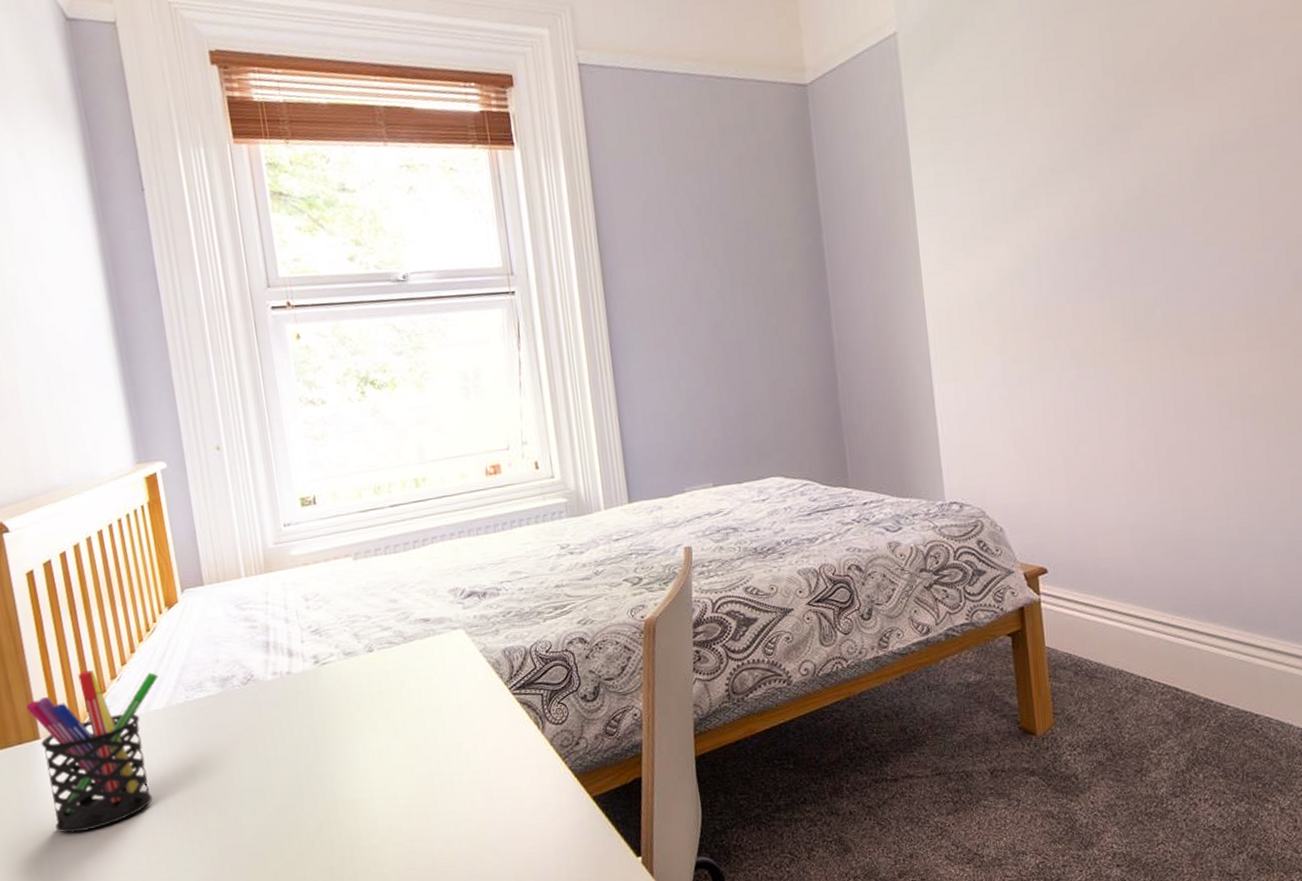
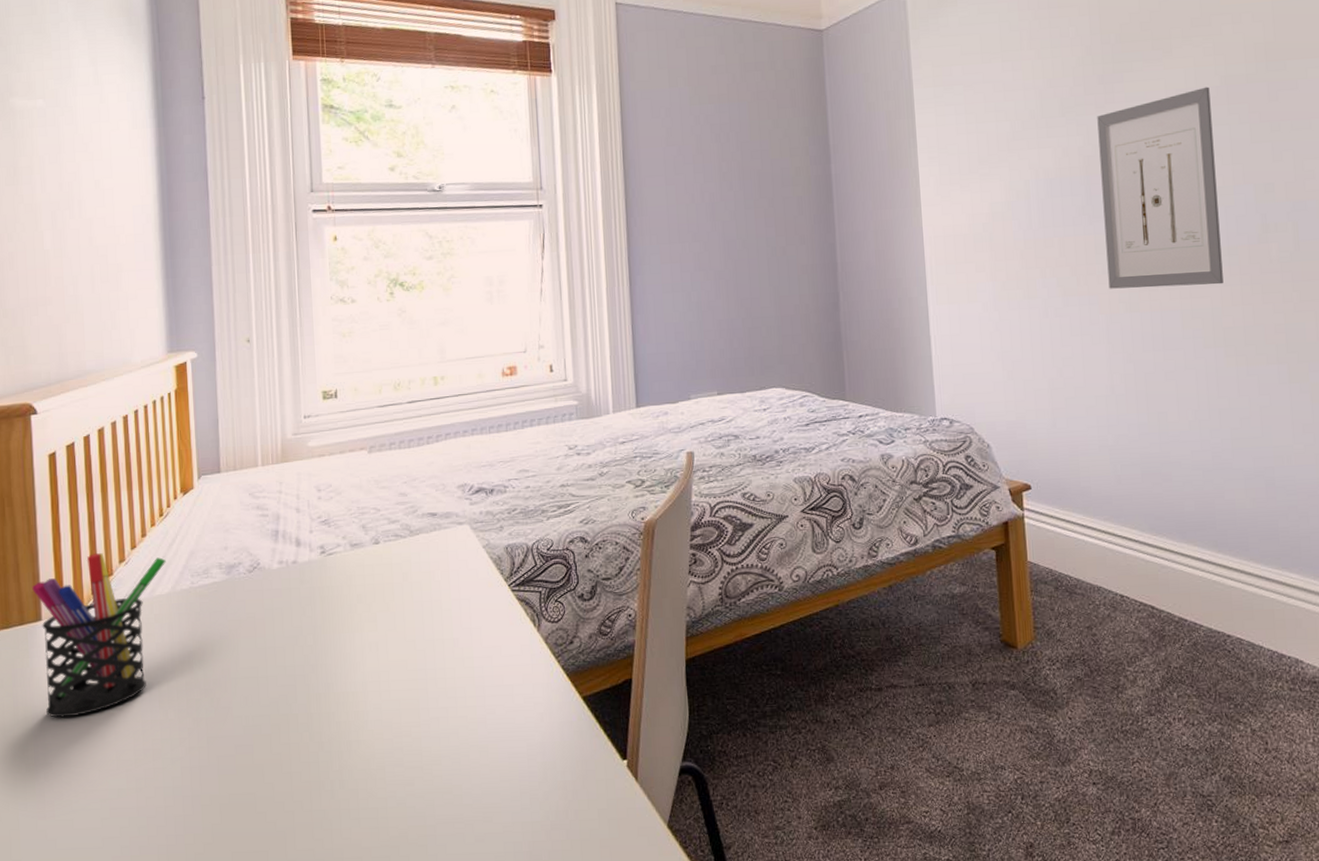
wall art: none [1112,130,1252,358] -> present [1097,87,1224,289]

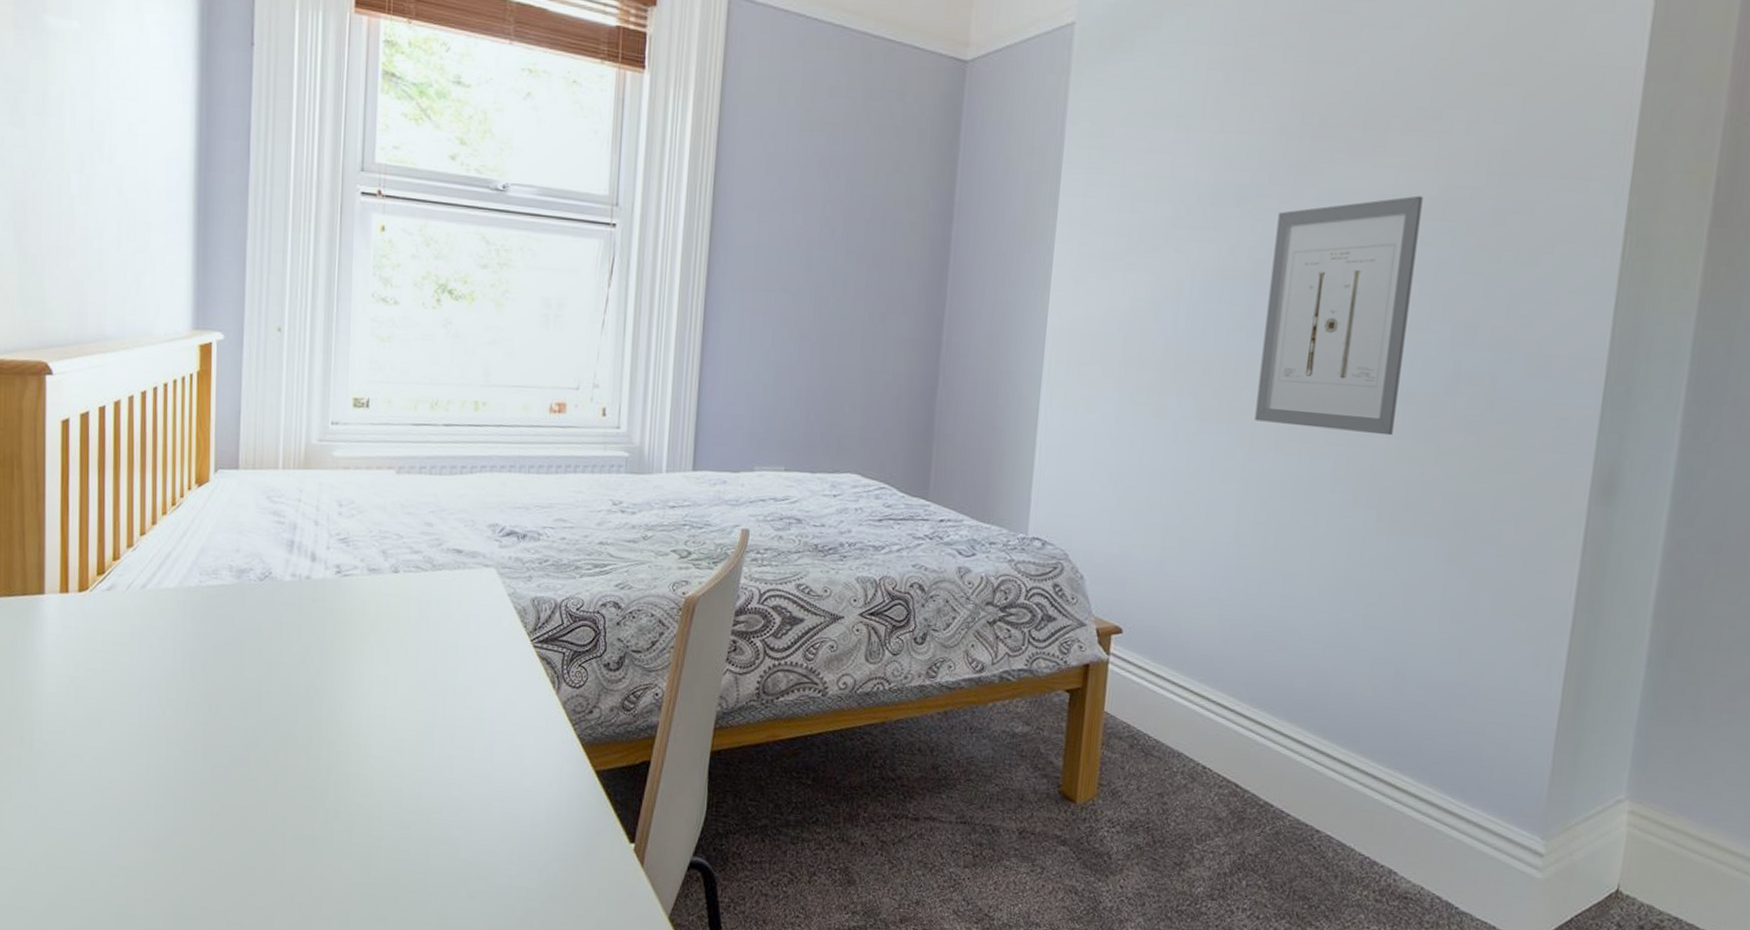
pen holder: present [32,552,166,718] -> none [37,532,175,698]

